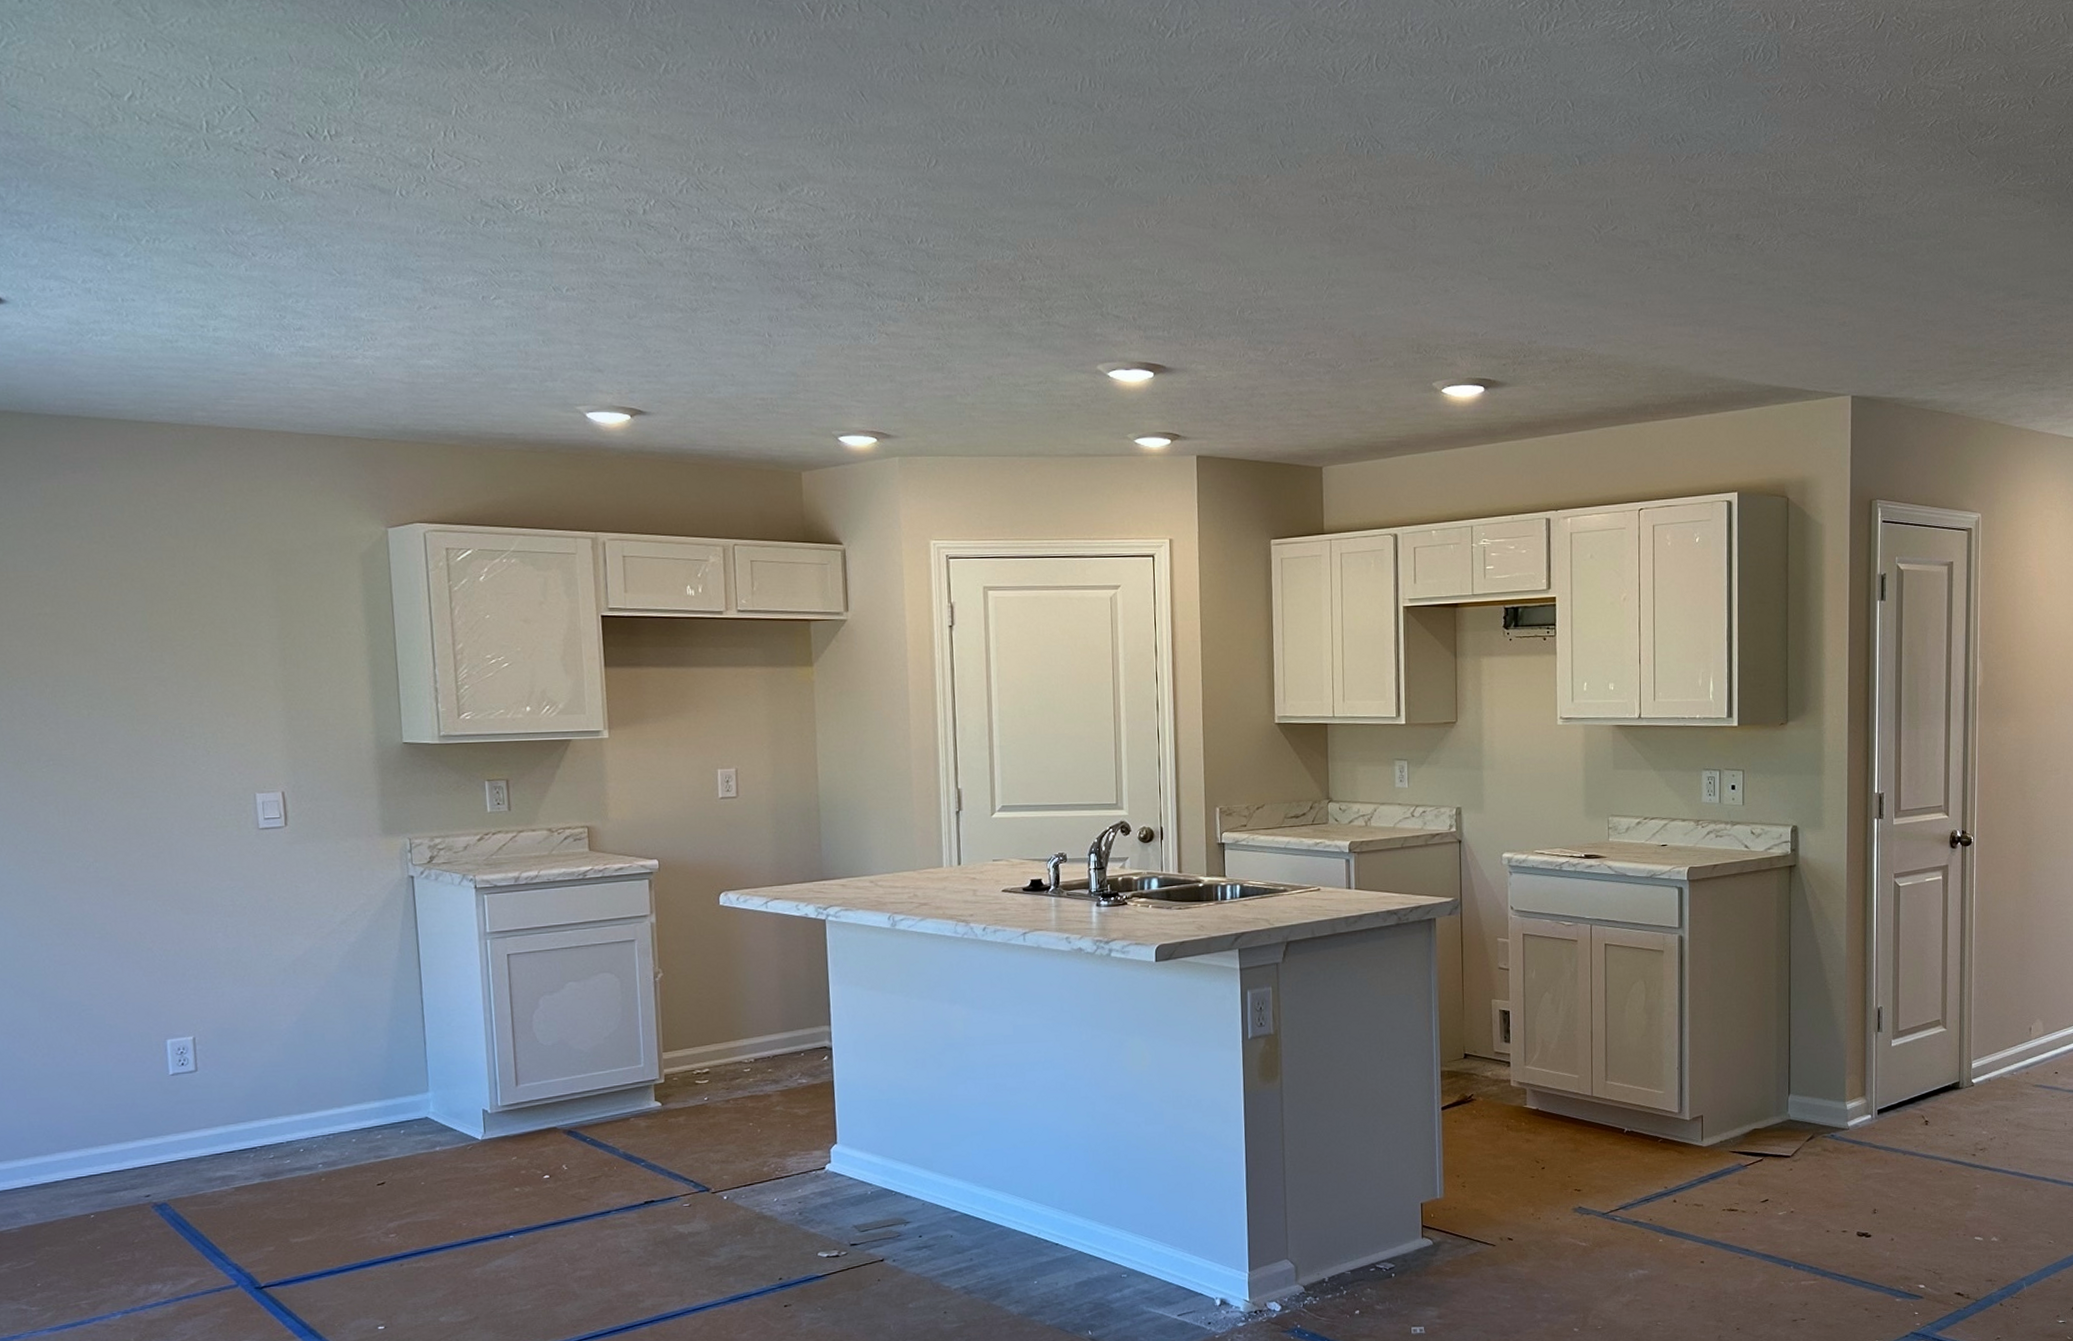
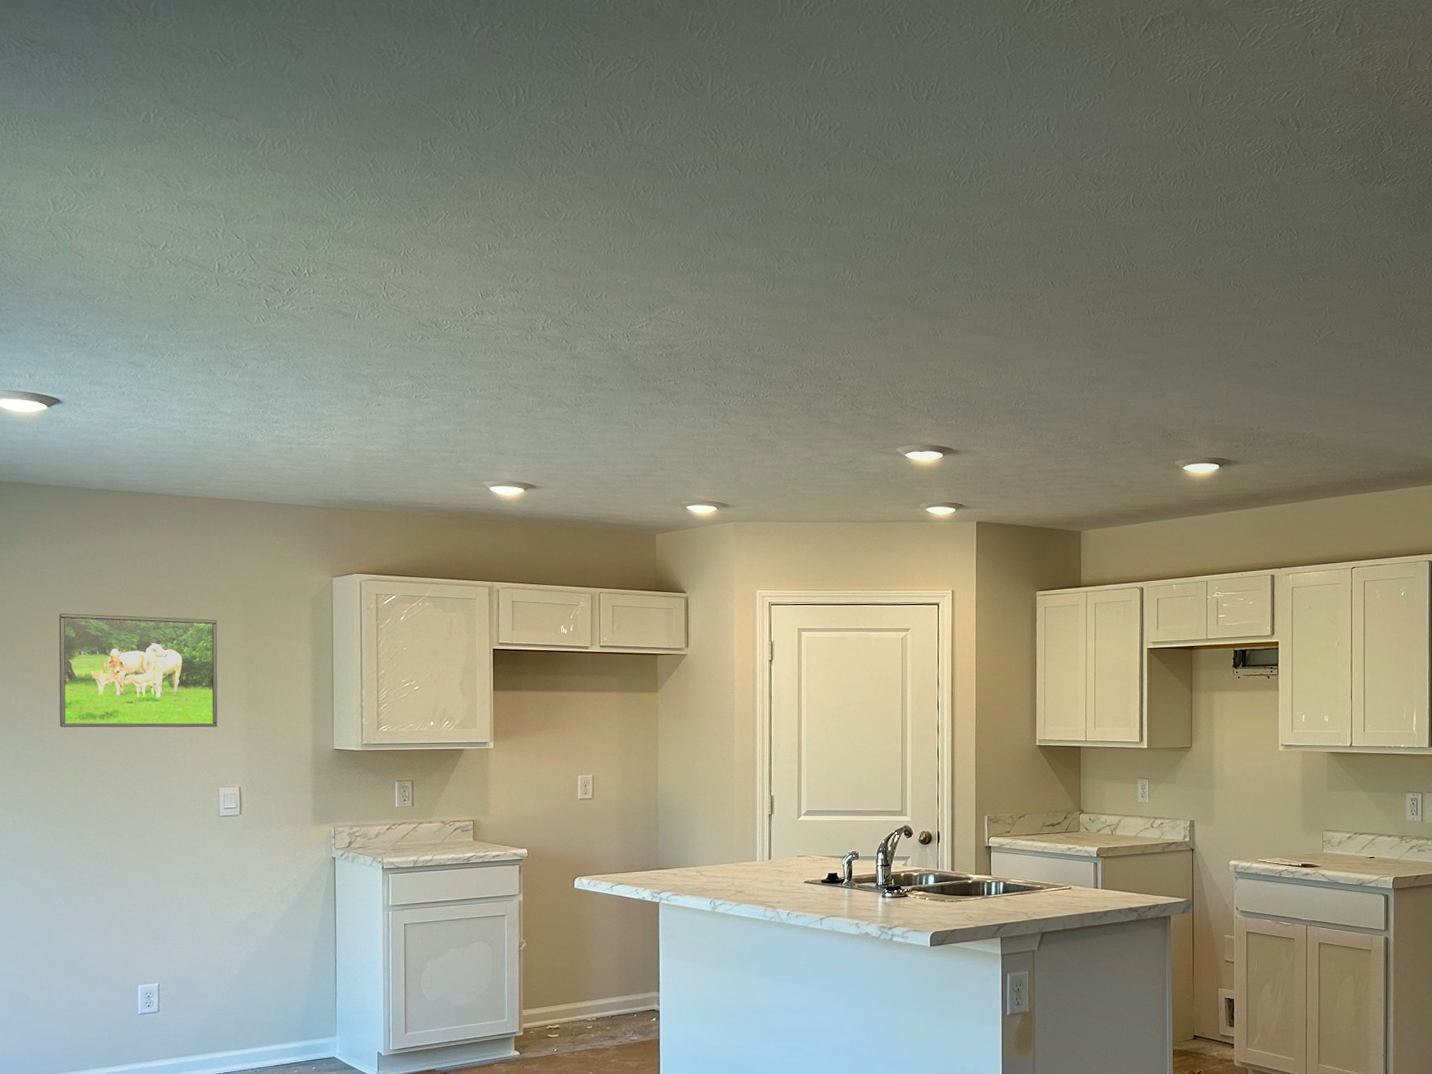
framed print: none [24,576,248,722] -> present [59,613,218,728]

